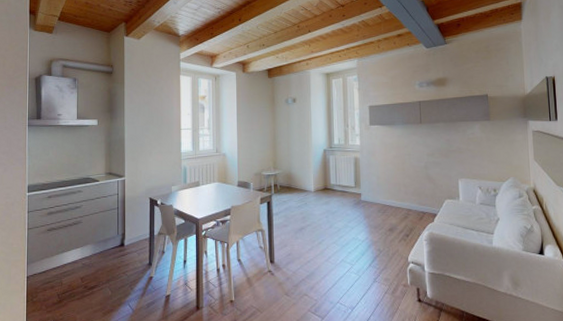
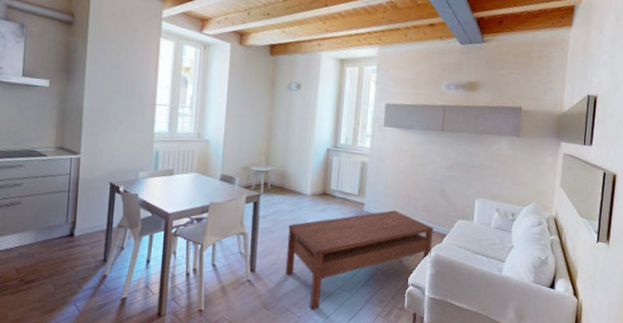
coffee table: none [298,197,426,292] -> present [285,210,433,309]

